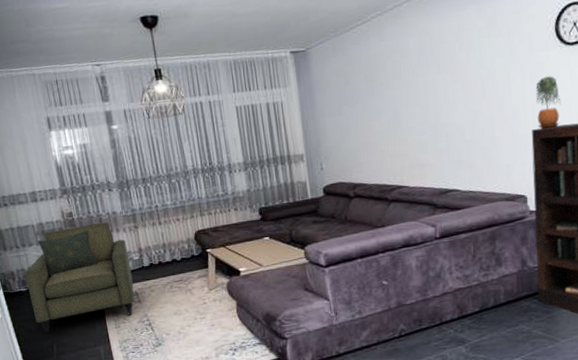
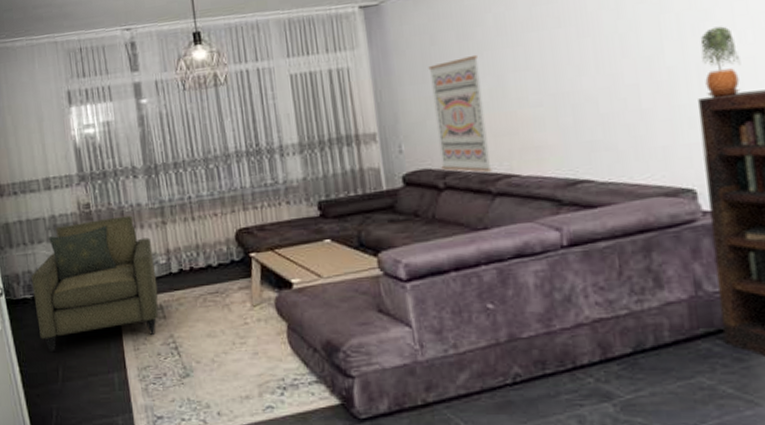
wall art: none [343,93,389,185] -> present [428,54,492,173]

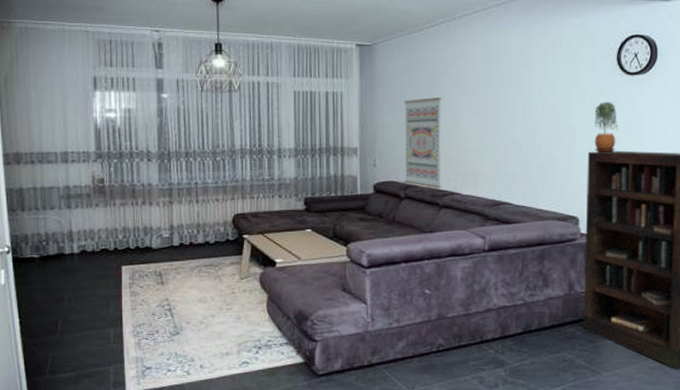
armchair: present [31,215,159,353] -> none [40,193,159,308]

